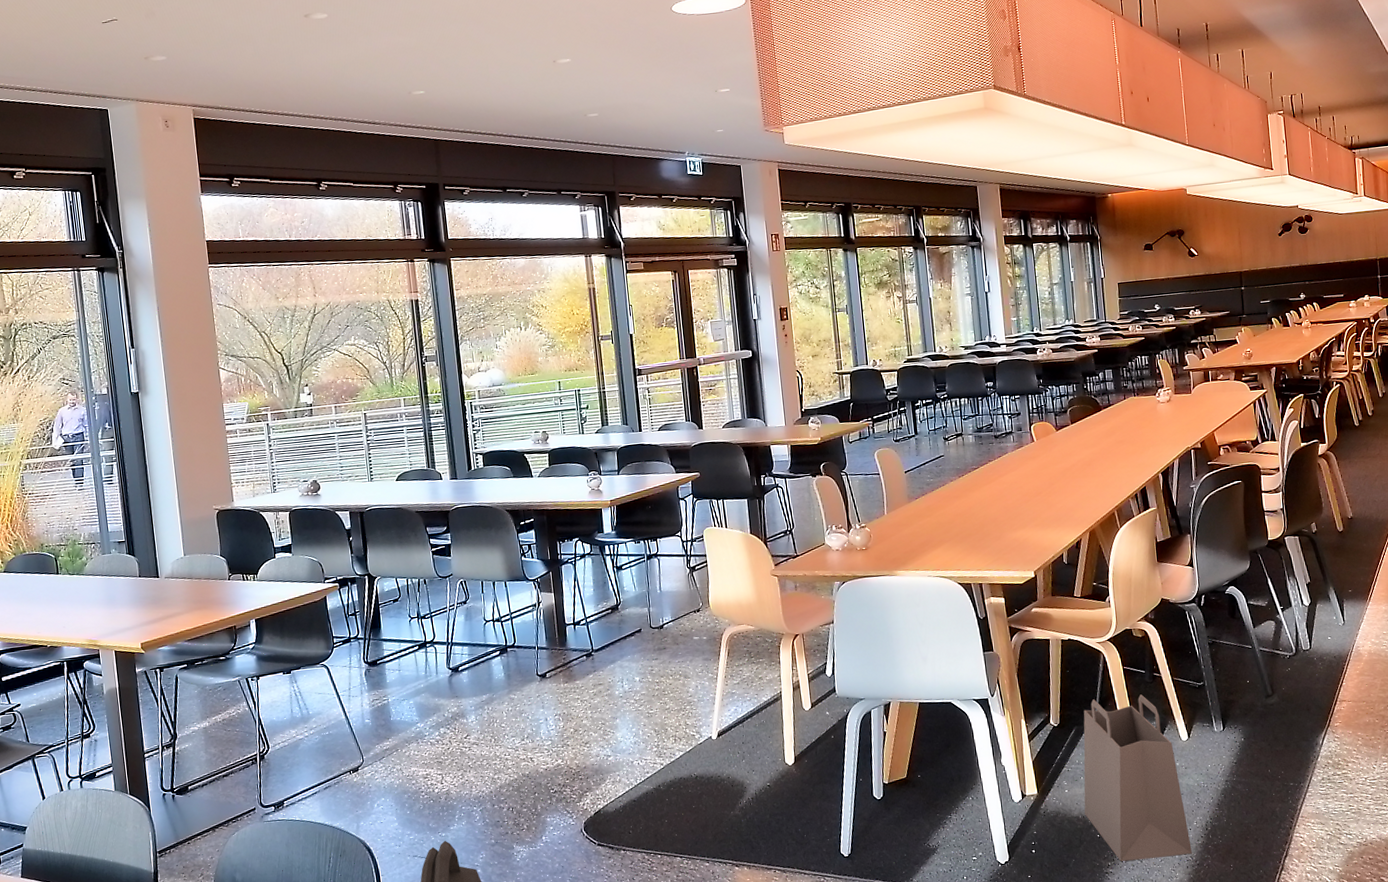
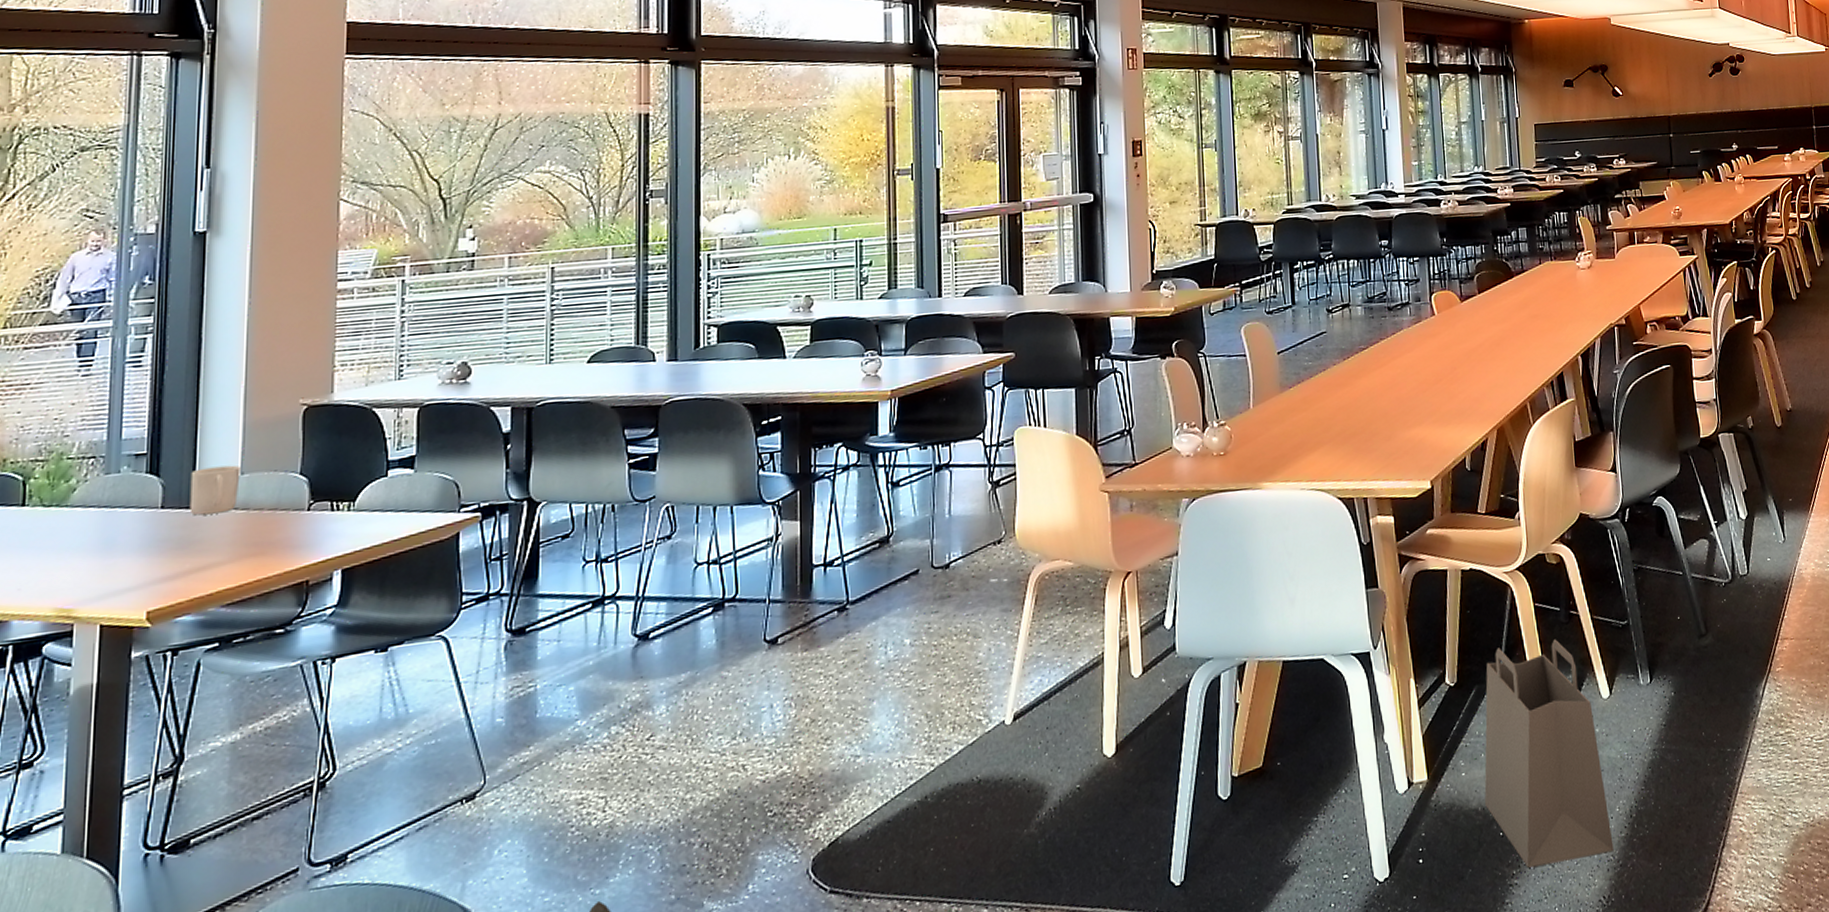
mug: none [153,549,185,582] -> present [189,465,241,516]

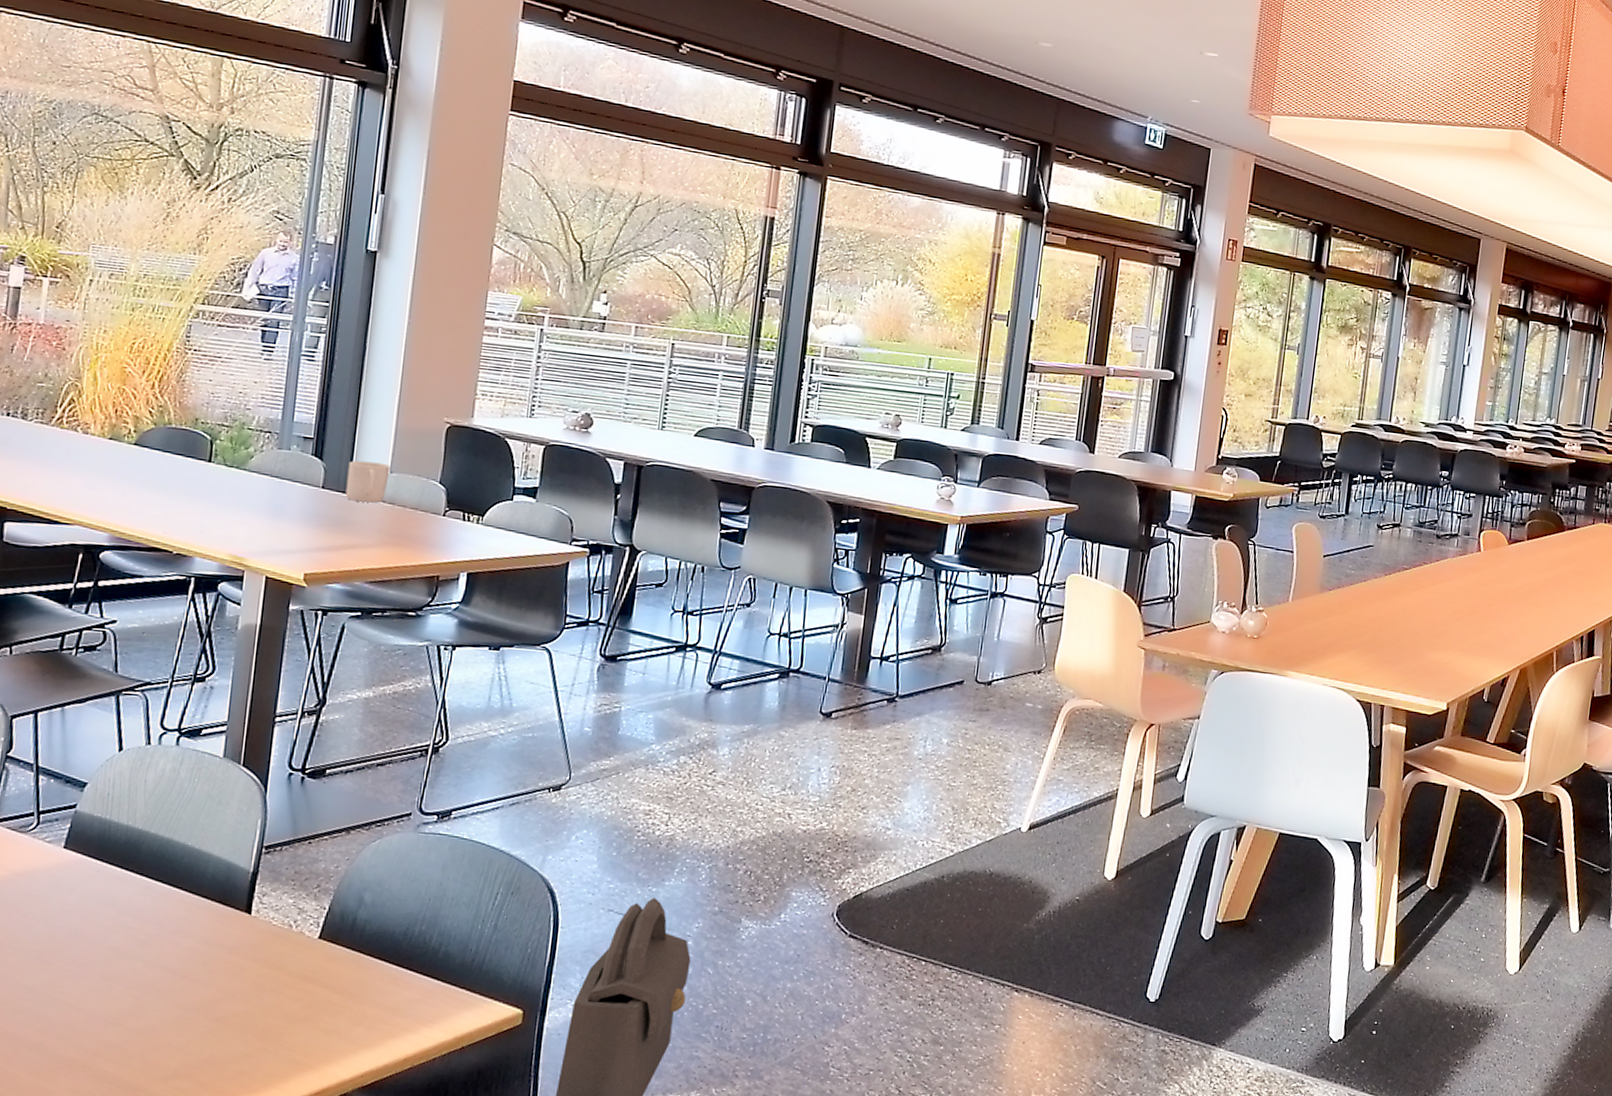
shopping bag: present [1484,639,1614,868] -> none [1442,866,1560,1066]

